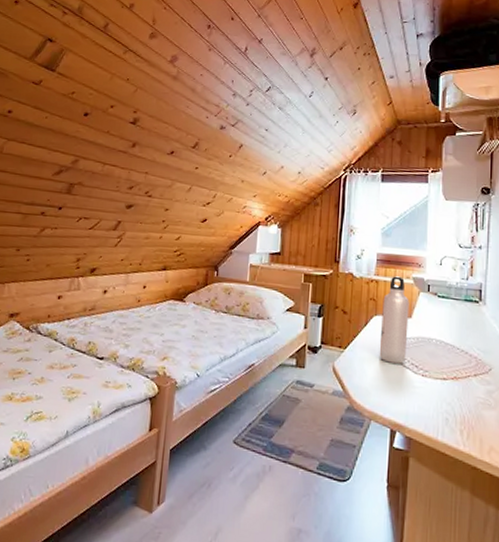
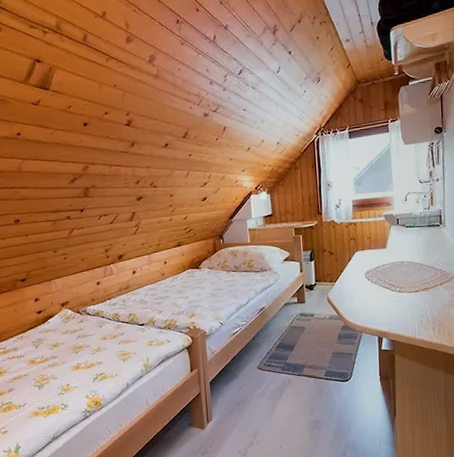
water bottle: present [379,276,410,364] -> none [361,216,385,287]

